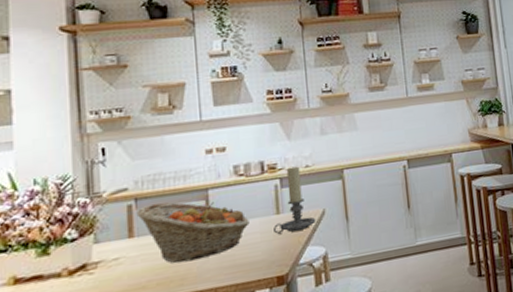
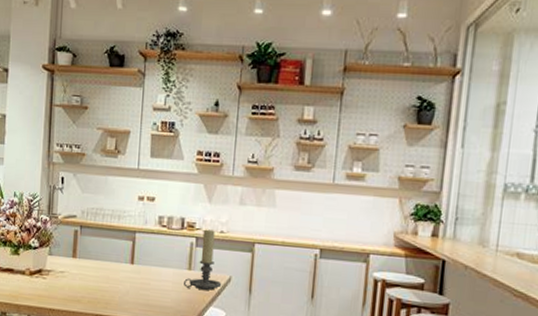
fruit basket: present [136,202,250,263] -> none [80,233,165,291]

